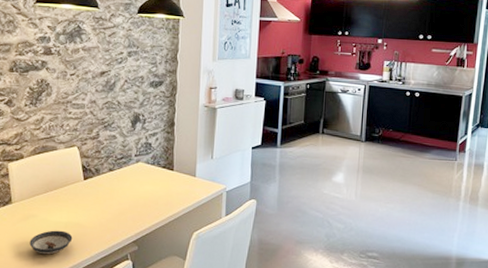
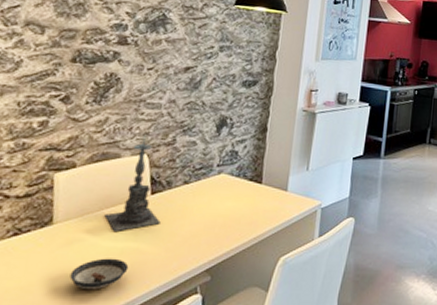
candle holder: none [50,131,94,209] -> present [104,136,161,231]

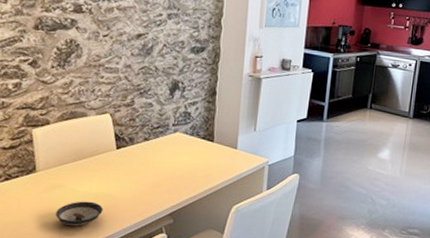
candle holder: present [104,136,161,231] -> none [78,97,127,180]

